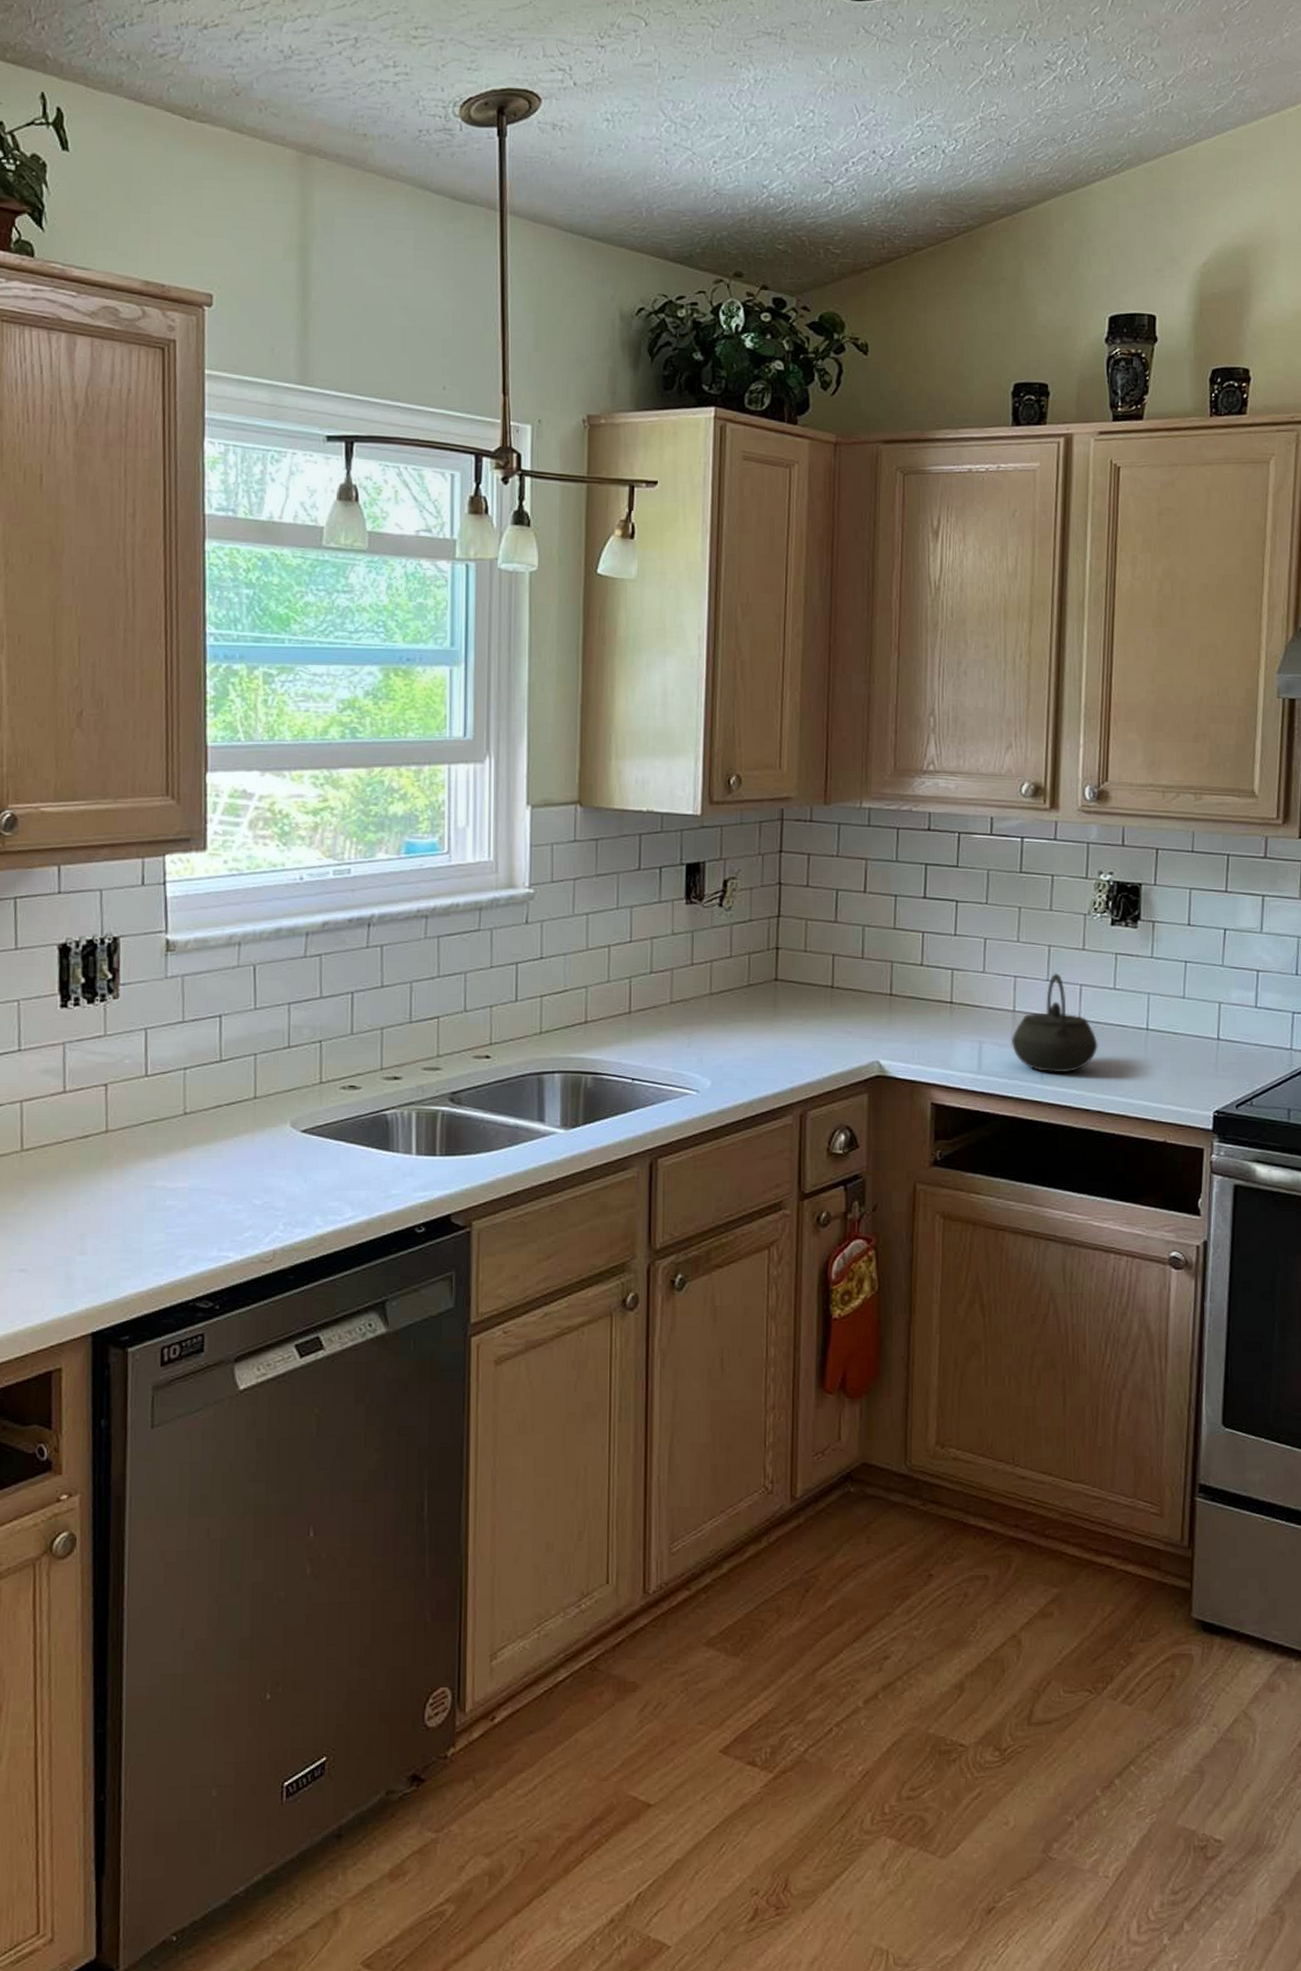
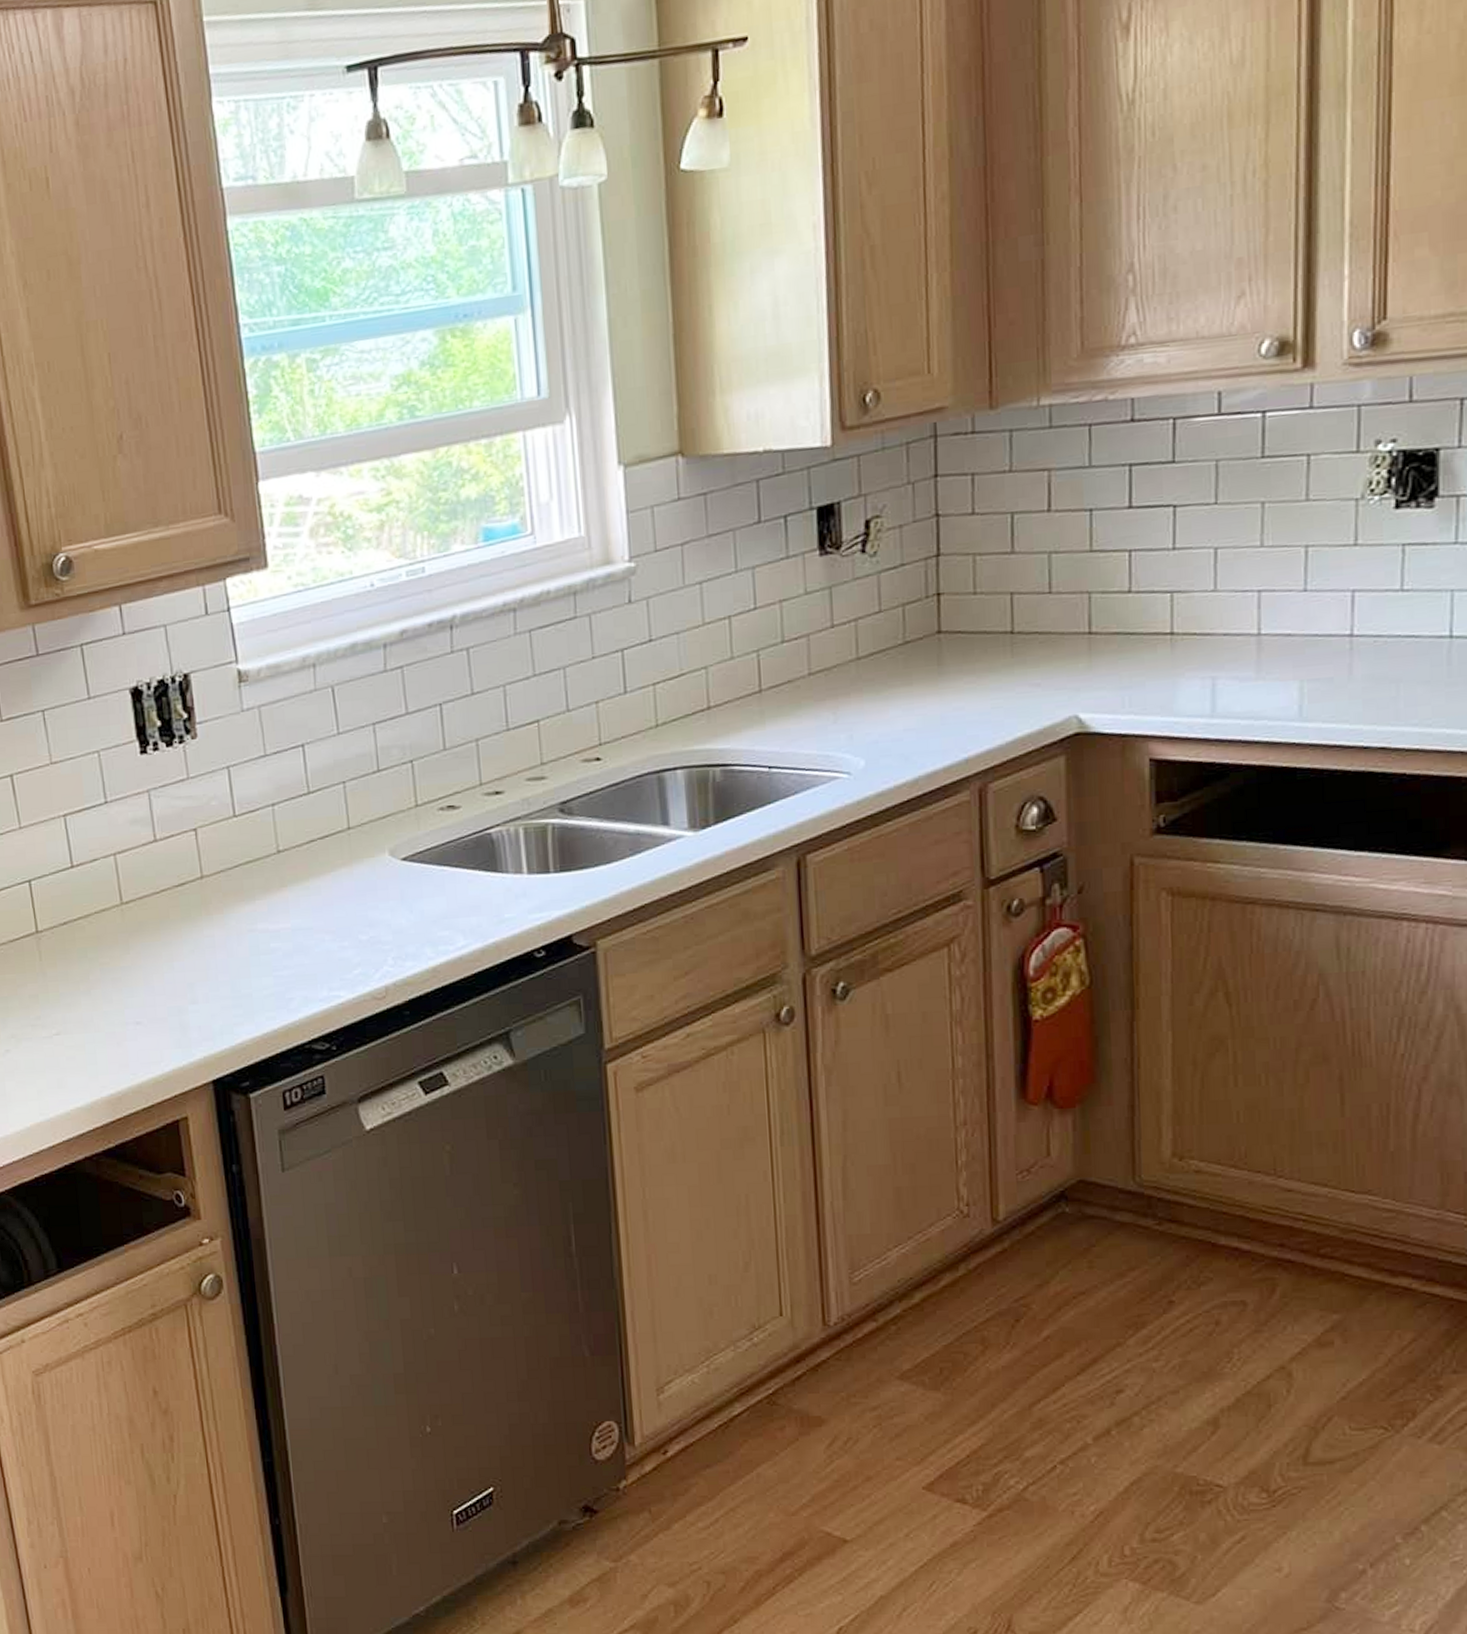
kettle: present [1011,973,1098,1073] -> none [1255,580,1380,707]

